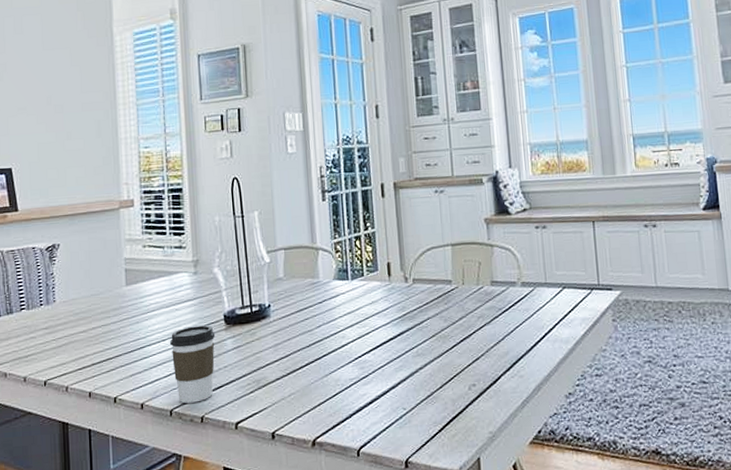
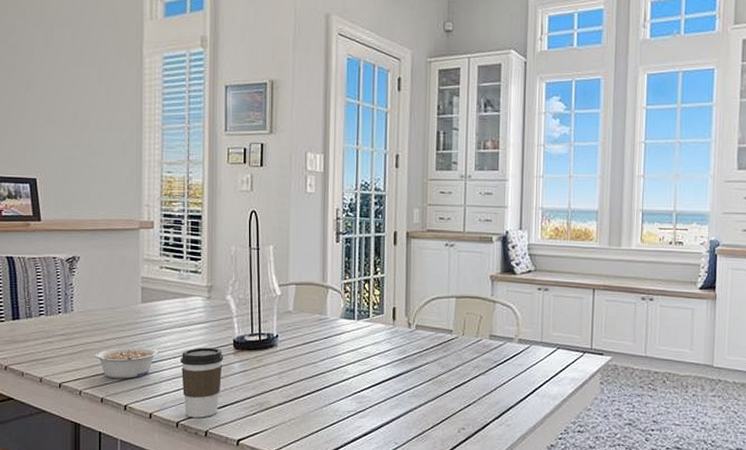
legume: none [80,332,147,370] -> present [95,346,158,378]

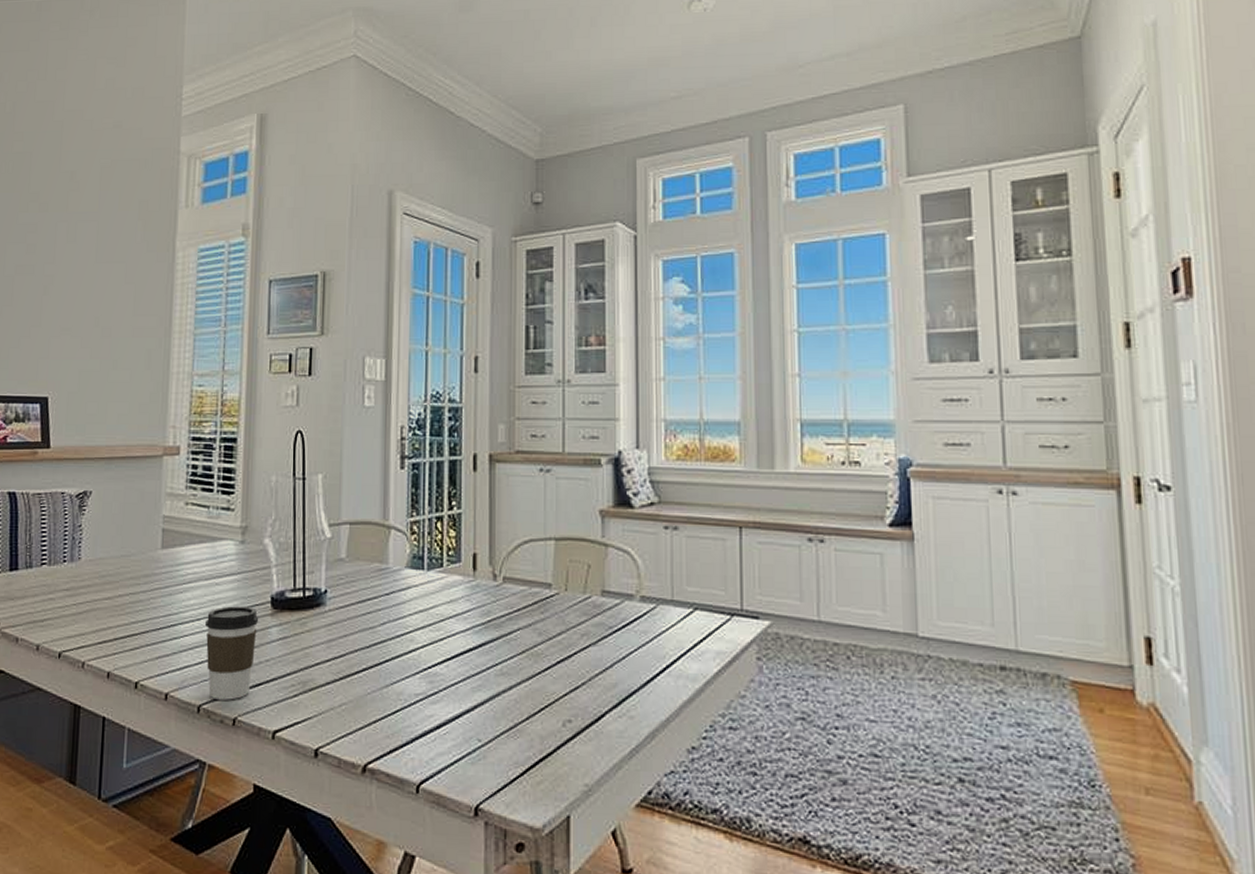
legume: present [95,346,158,378] -> none [103,605,179,647]

